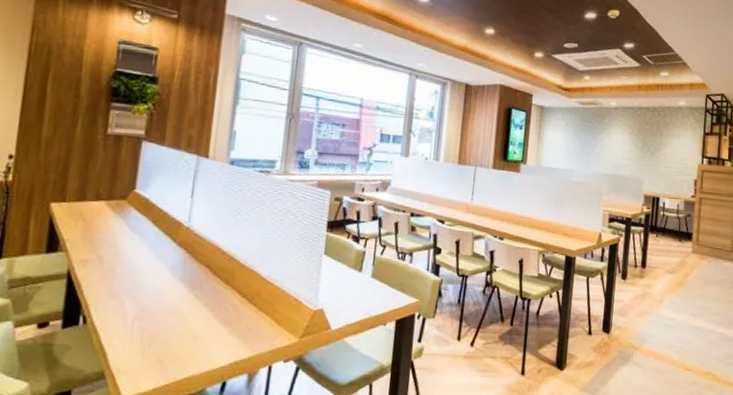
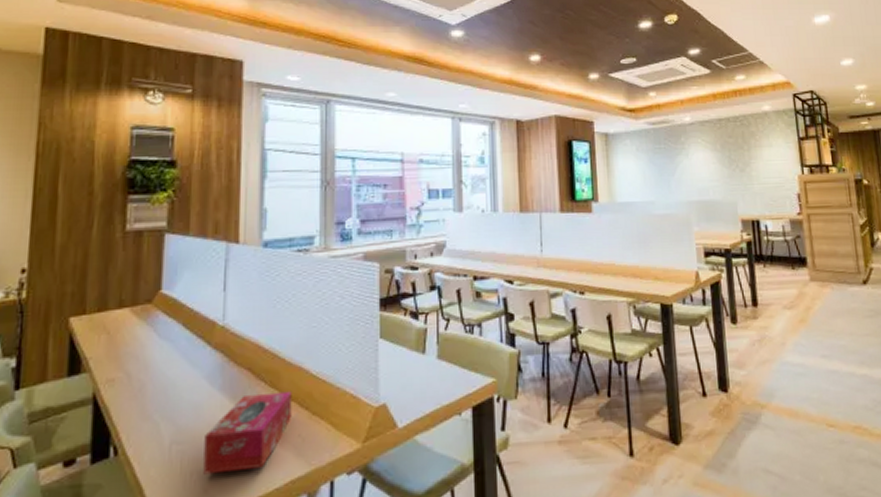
tissue box: none [160,288,243,349] -> present [203,391,292,475]

